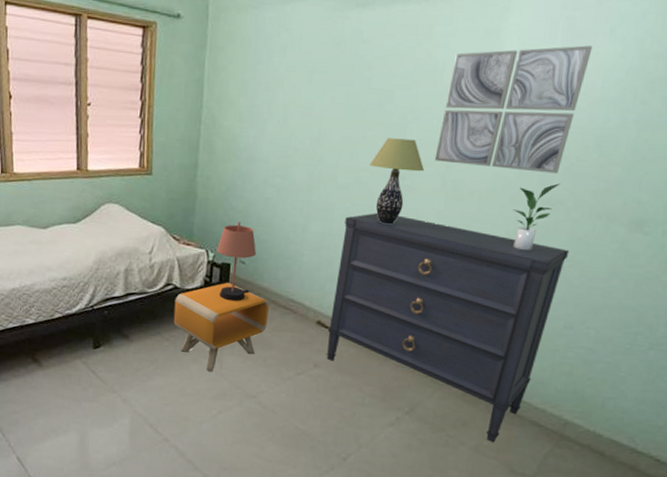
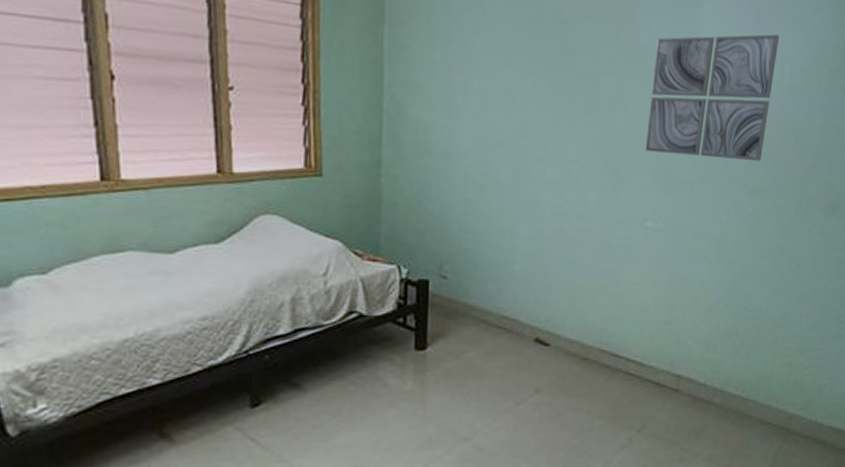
nightstand: present [173,282,269,371] -> none [360,303,478,416]
table lamp: present [217,222,256,302] -> none [411,229,459,325]
dresser: present [326,213,570,443] -> none [547,210,778,450]
table lamp: present [369,138,425,225] -> none [579,127,637,222]
potted plant: present [513,183,561,251] -> none [724,171,764,242]

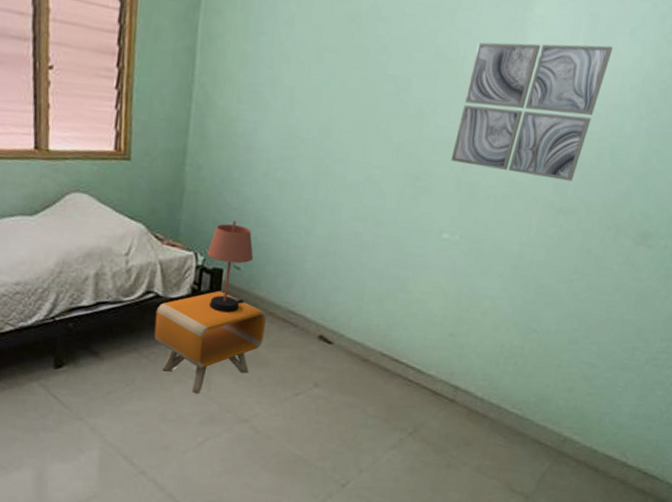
nightstand: none [360,303,478,416] -> present [154,290,266,393]
table lamp: none [411,229,459,325] -> present [207,221,253,313]

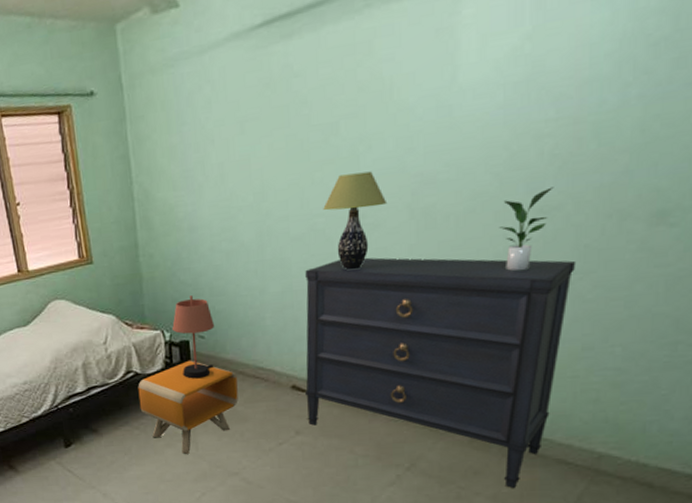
dresser: none [327,216,579,463] -> present [305,257,577,489]
table lamp: none [382,132,440,230] -> present [323,171,388,270]
wall art: present [450,42,613,182] -> none [397,19,572,191]
potted plant: none [525,191,574,263] -> present [499,187,554,272]

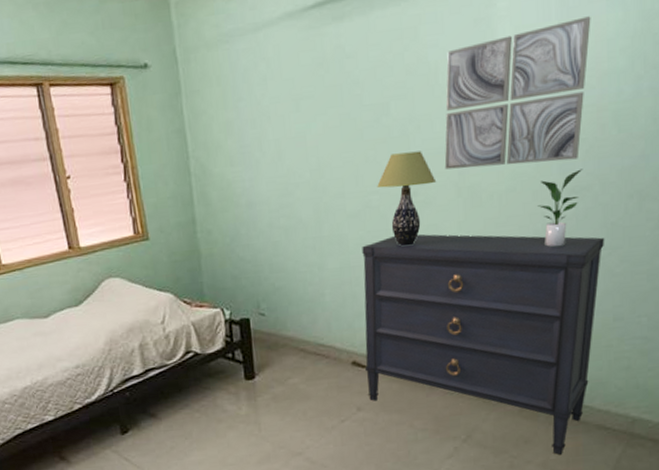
nightstand: present [138,360,238,454] -> none [198,338,300,436]
table lamp: present [172,295,214,379] -> none [232,272,275,358]
wall art: none [397,19,572,191] -> present [444,16,591,170]

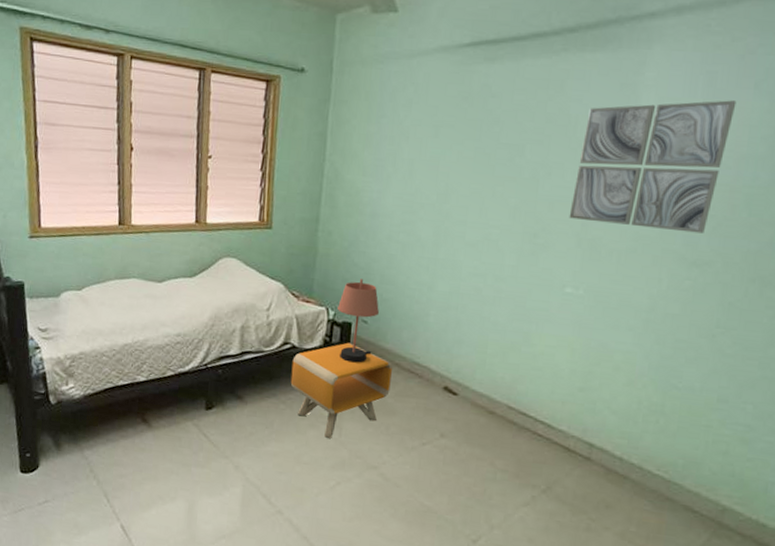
nightstand: none [198,338,300,436] -> present [290,342,392,438]
table lamp: none [232,272,275,358] -> present [338,279,379,363]
dresser: present [362,234,605,456] -> none [453,272,720,530]
table lamp: present [377,151,437,246] -> none [499,194,559,285]
potted plant: present [537,169,583,248] -> none [656,244,708,316]

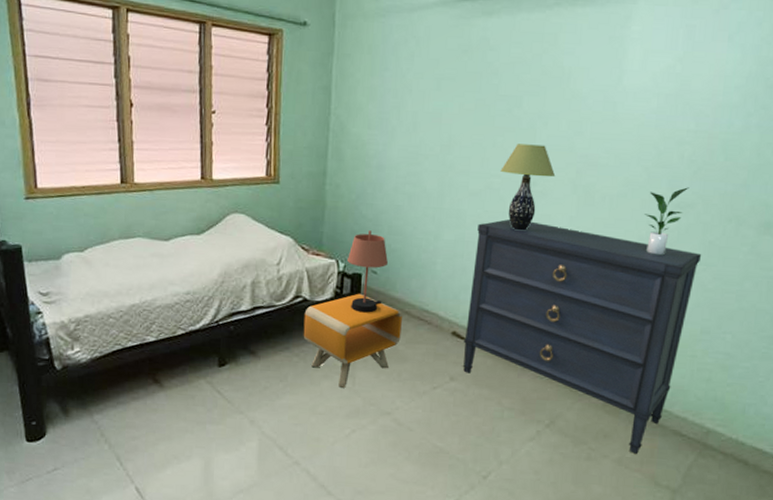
dresser: none [453,272,720,530] -> present [462,219,702,455]
table lamp: none [499,194,559,285] -> present [500,144,556,231]
wall art: present [569,100,737,234] -> none [564,52,713,178]
potted plant: none [656,244,708,316] -> present [644,187,690,256]

